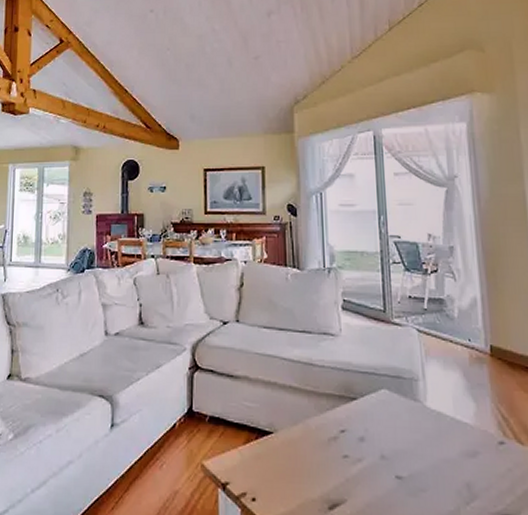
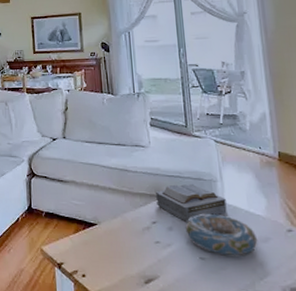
bible: none [346,382,430,431] -> present [156,183,227,222]
decorative bowl: none [379,420,465,475] -> present [185,213,258,257]

